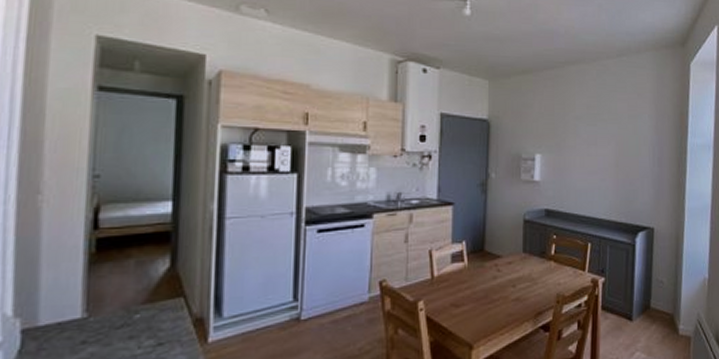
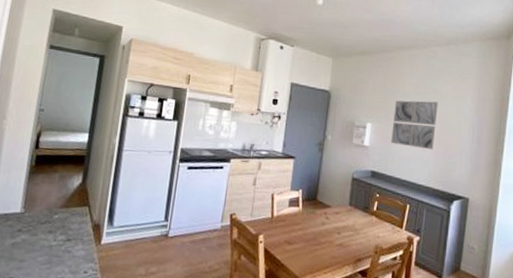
wall art: none [564,123,614,179] -> present [391,100,438,150]

